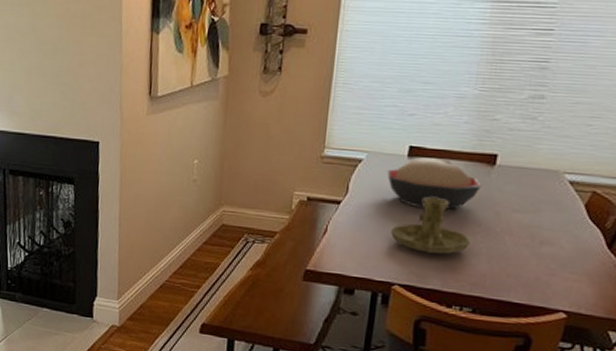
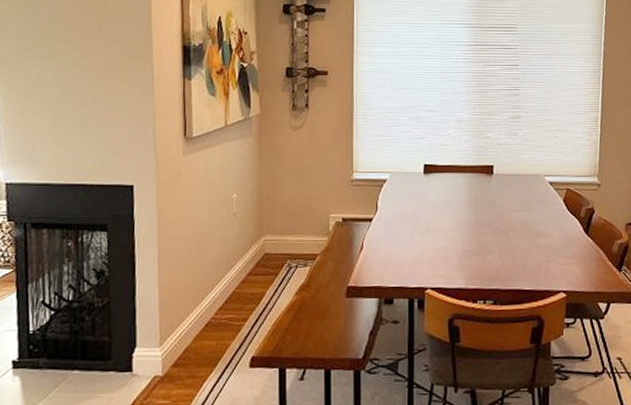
decorative bowl: present [387,157,482,211] -> none [408,173,485,218]
candle holder: present [391,197,470,255] -> none [419,207,483,256]

